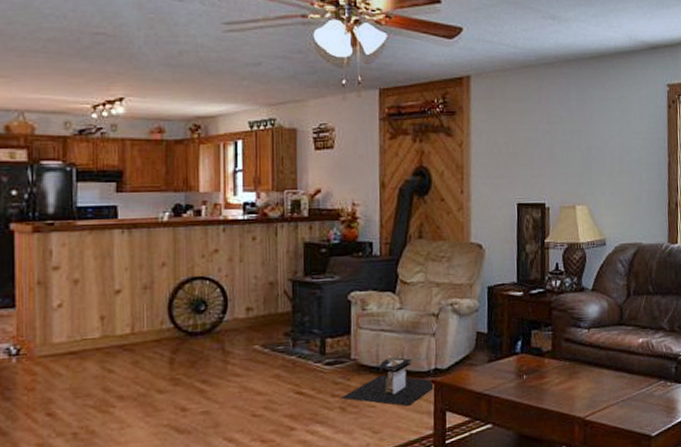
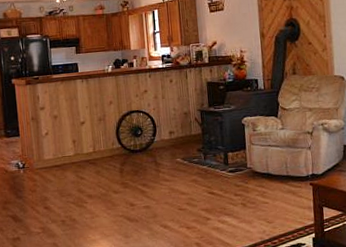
architectural model: present [340,352,434,406] -> none [241,162,312,203]

